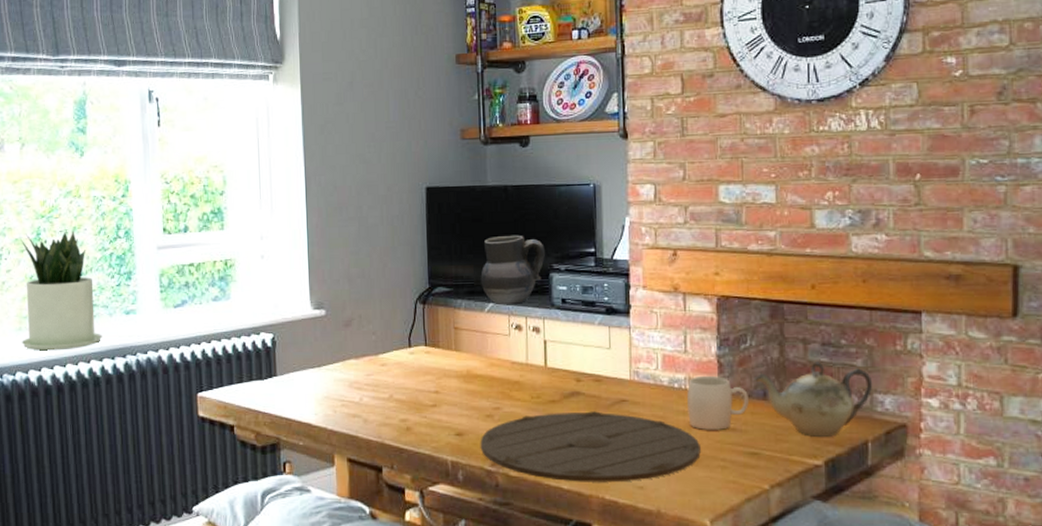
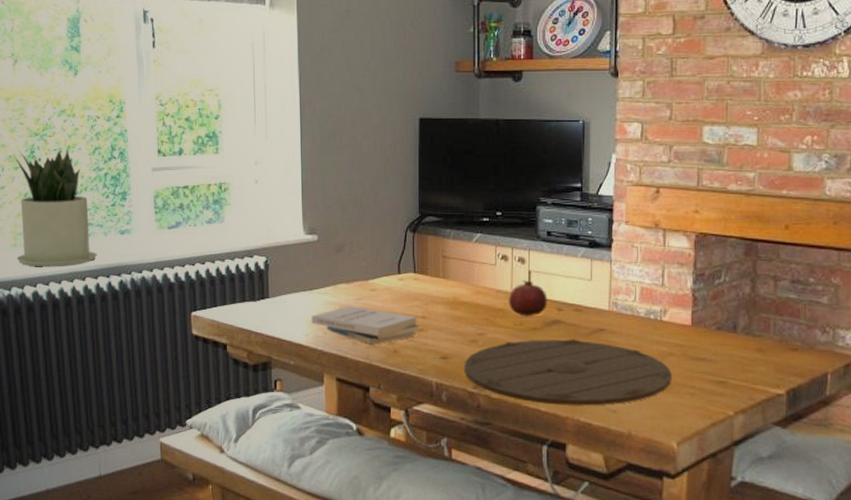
books: none [320,382,433,422] -> present [311,306,420,345]
ceramic jug: present [480,235,546,305] -> none [470,168,534,236]
fruit: none [524,350,565,389] -> present [508,280,548,317]
mug: present [687,375,749,430] -> none [662,308,719,359]
teapot: present [752,361,873,437] -> none [724,298,836,368]

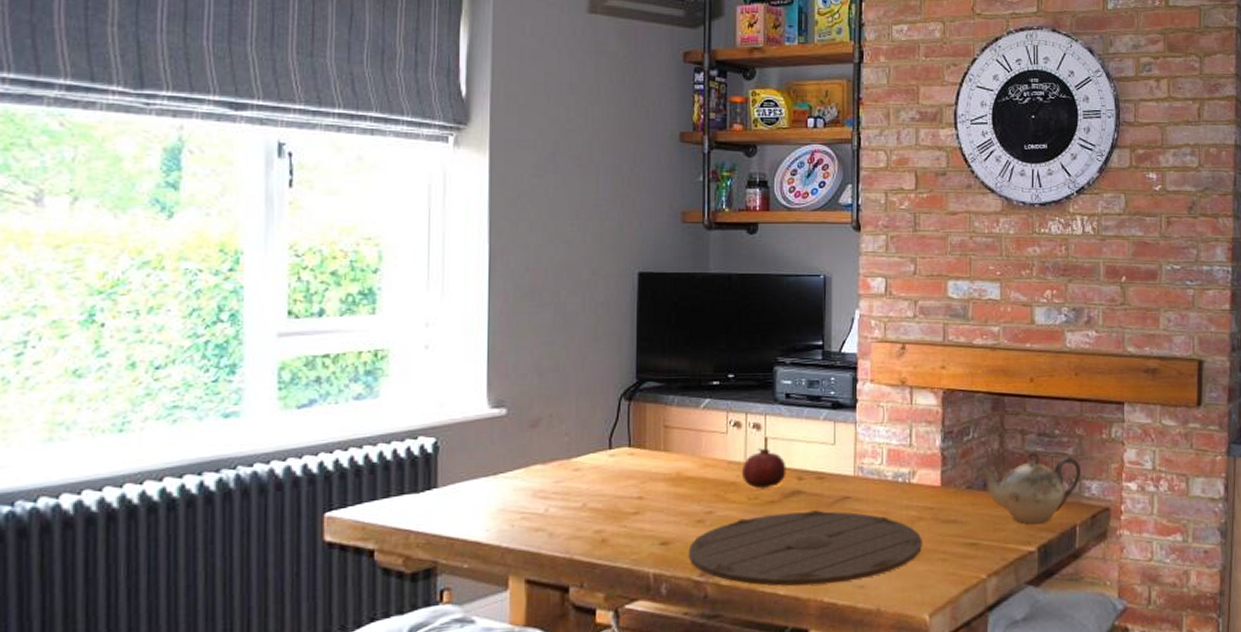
planter: present [14,150,97,268] -> none [50,313,185,468]
books: present [311,306,420,345] -> none [494,490,635,536]
teapot: none [724,298,836,368] -> present [973,451,1082,524]

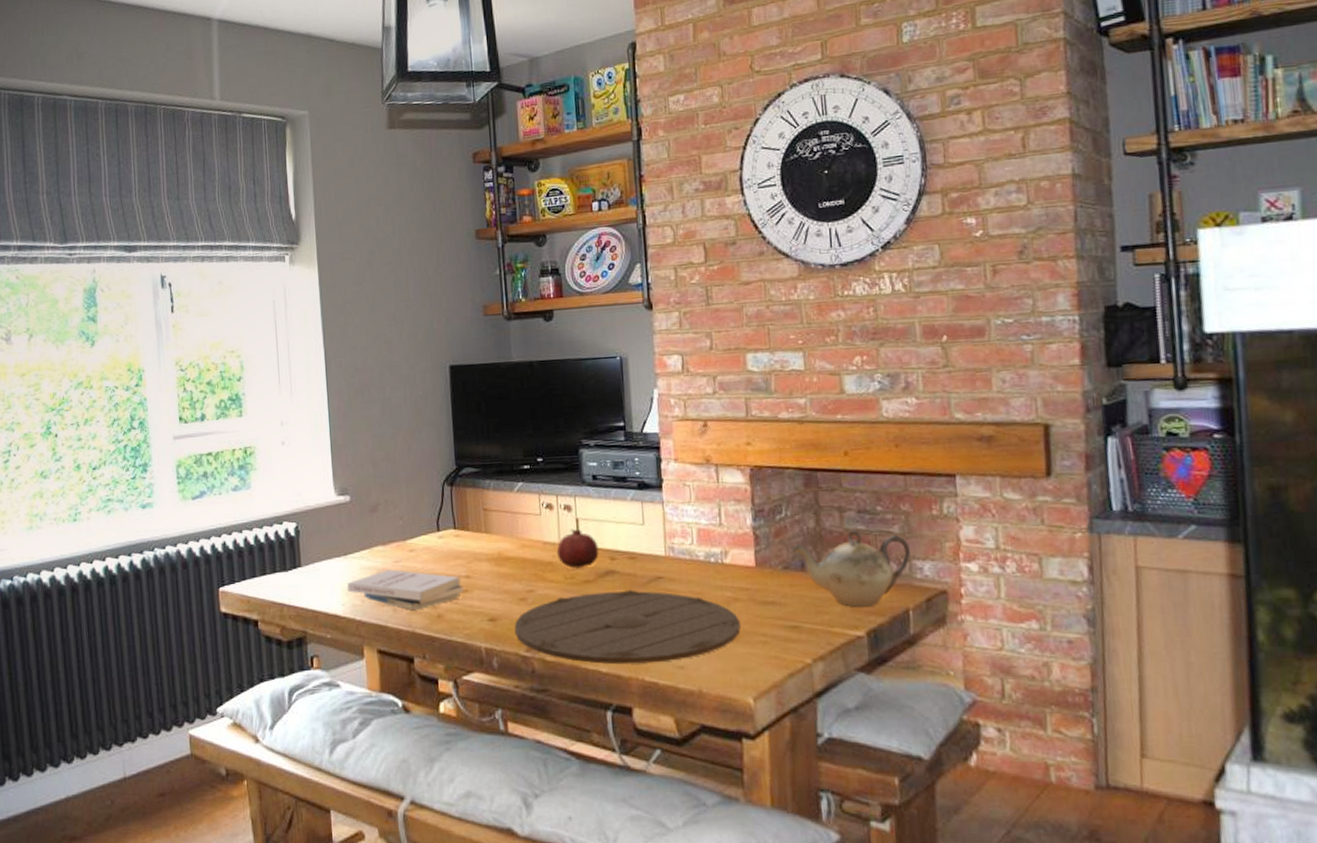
books: none [494,490,635,536] -> present [347,569,464,611]

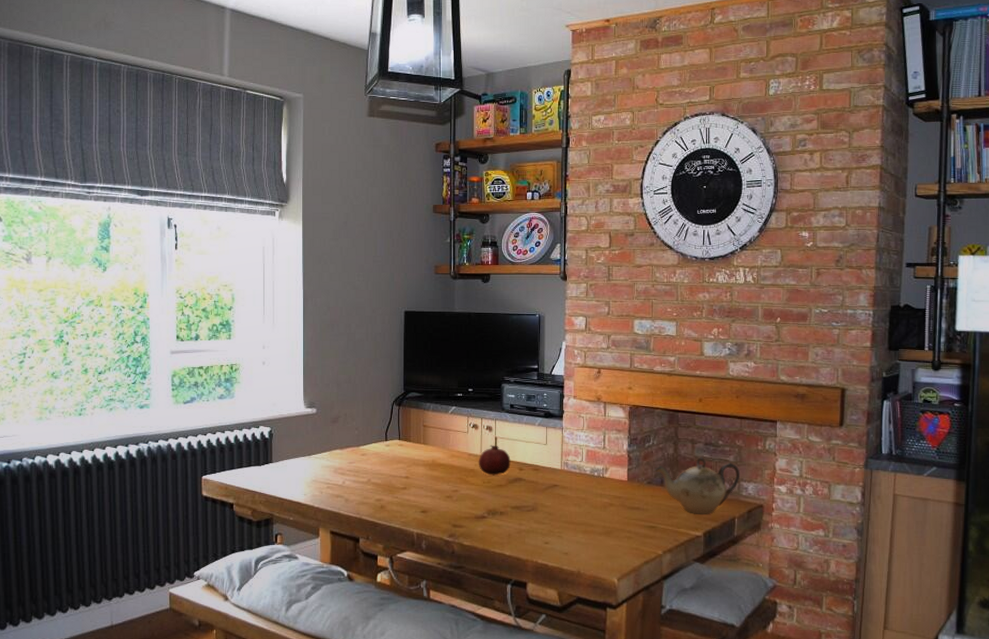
books: present [347,569,464,611] -> none [309,469,403,502]
placemat: present [514,590,741,665] -> none [440,494,612,550]

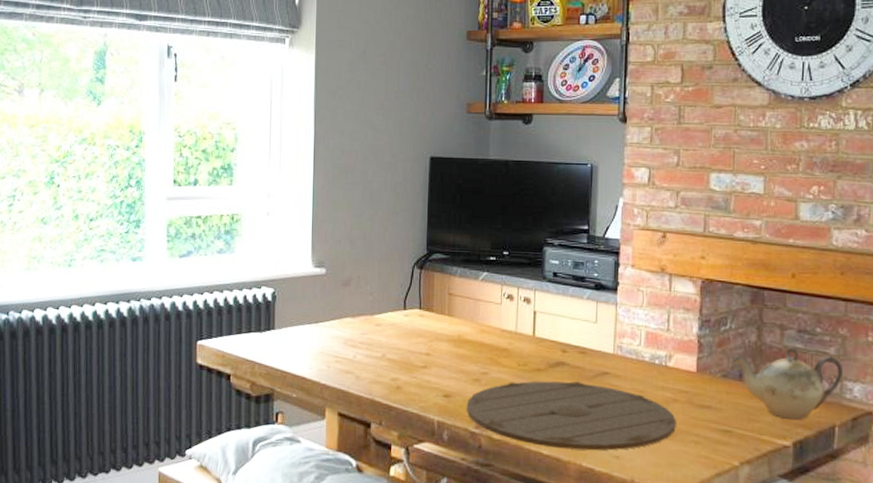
placemat: none [440,494,612,550] -> present [466,381,676,451]
fruit: present [478,445,511,476] -> none [512,320,552,357]

